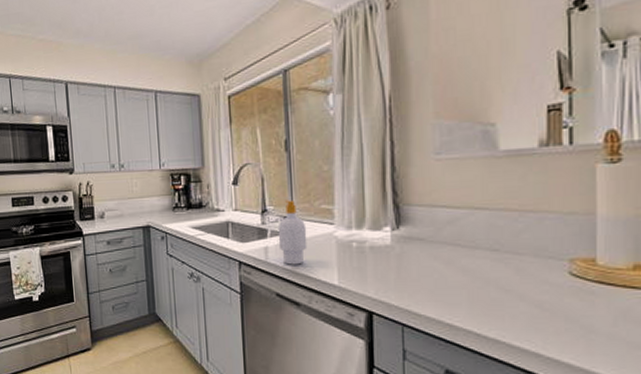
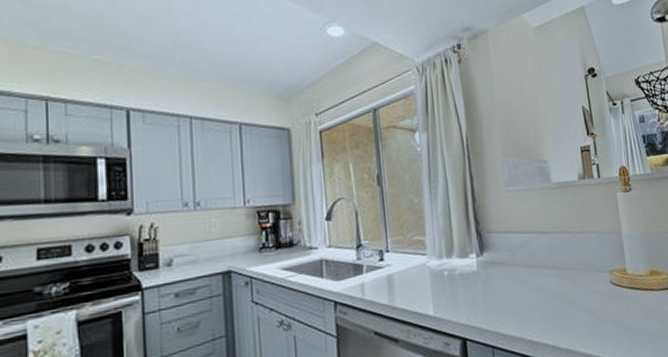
soap bottle: present [277,200,308,265] -> none [373,233,403,300]

